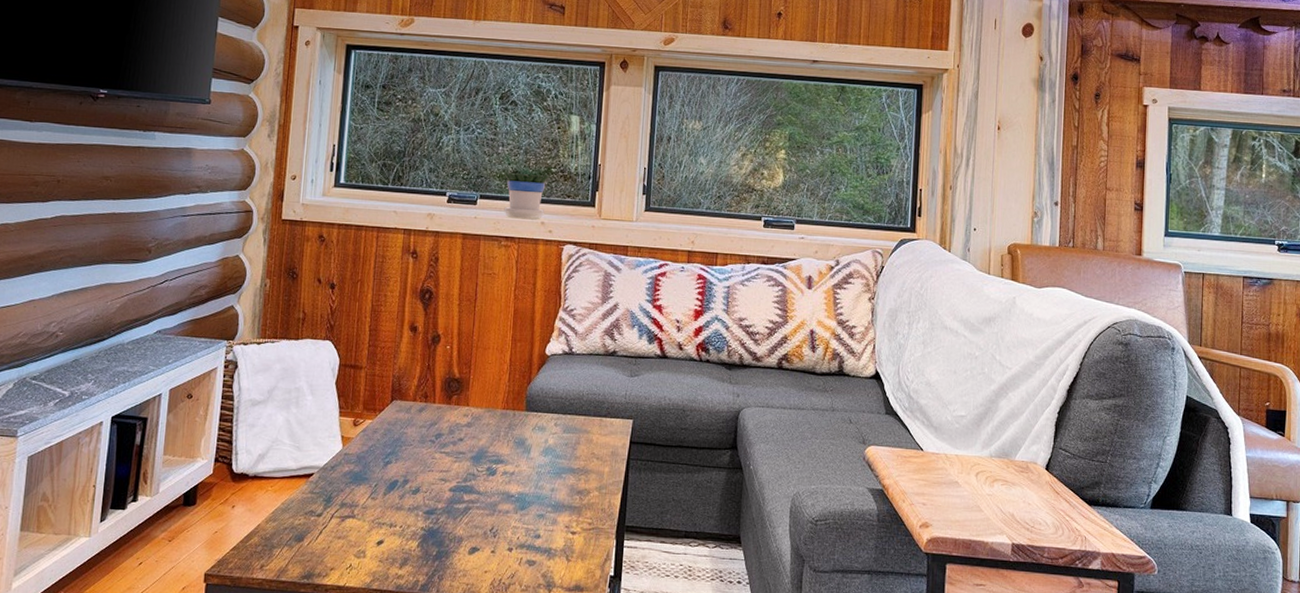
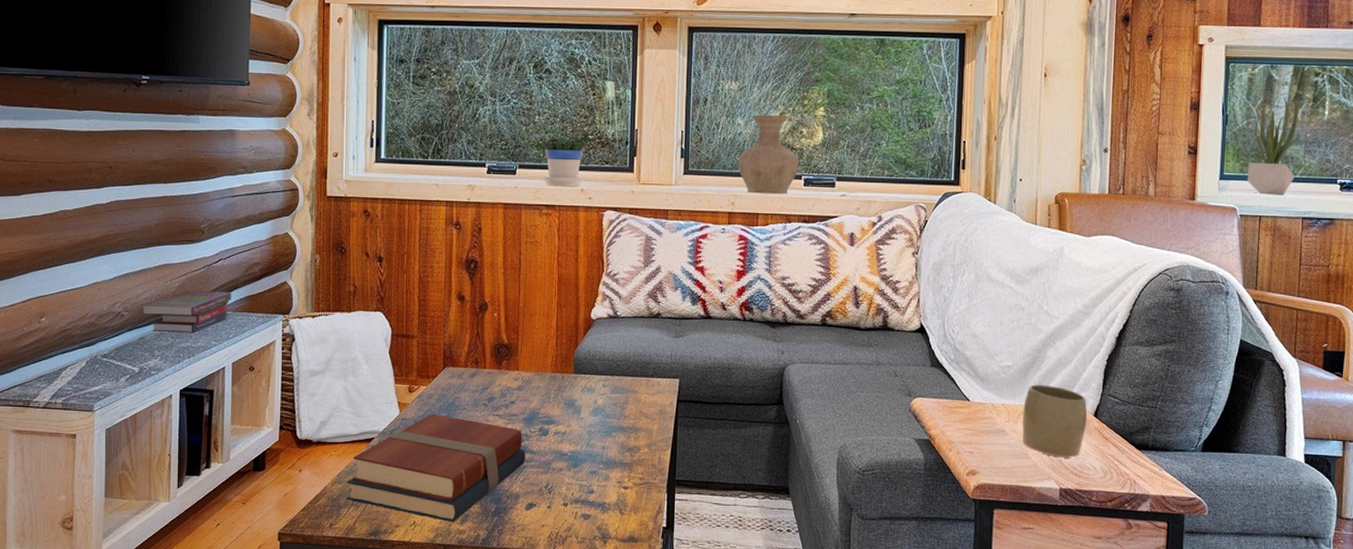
books: none [80,312,175,357] -> present [143,290,231,334]
books: none [280,449,472,566] -> present [347,413,526,522]
vase: none [699,155,760,235] -> present [737,115,799,195]
mug: none [974,435,1039,512] -> present [1022,384,1087,458]
potted plant: none [1190,157,1241,254] -> present [1247,95,1302,195]

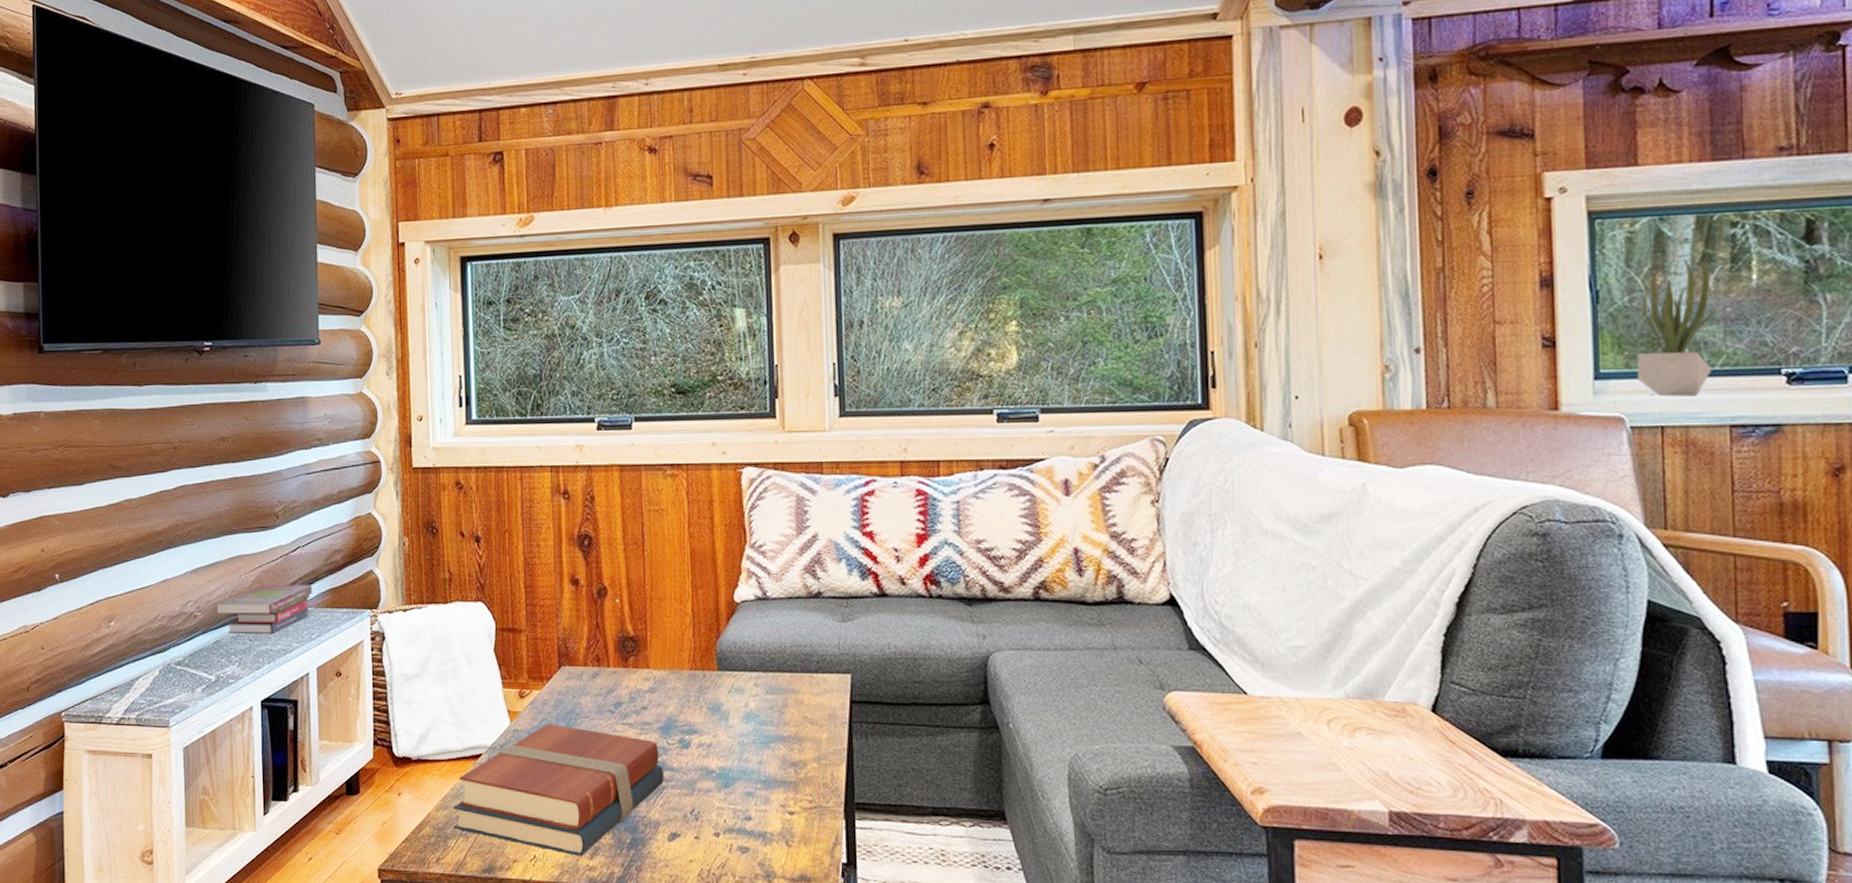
flowerpot: present [543,140,586,187] -> none [662,384,715,442]
vase: present [737,115,799,195] -> none [908,335,989,436]
mug: present [1022,384,1087,458] -> none [1325,670,1421,770]

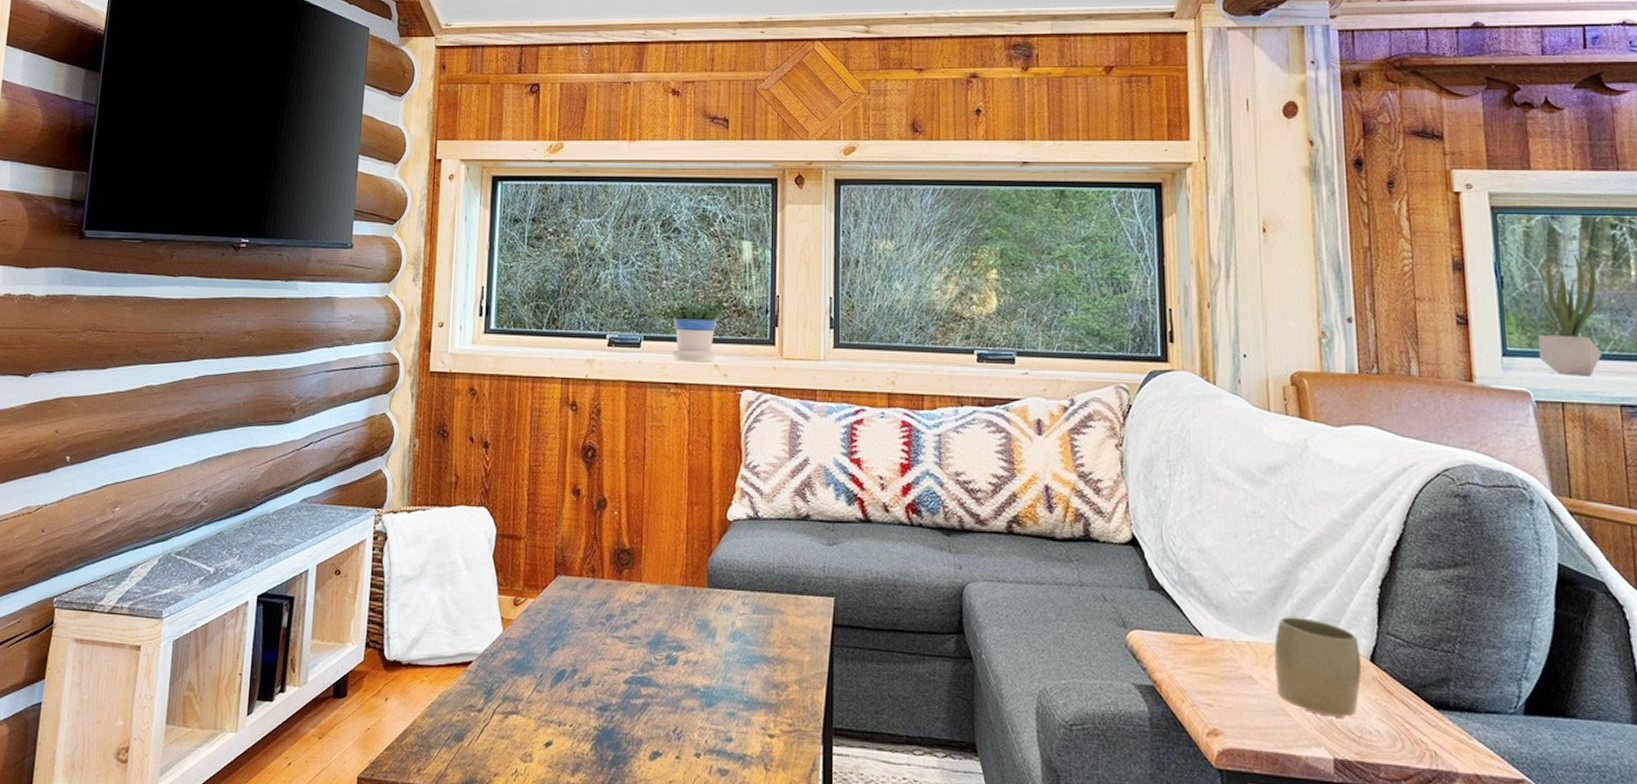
books: present [217,585,312,635] -> none [224,478,320,529]
books: present [453,723,664,857] -> none [438,632,650,773]
flowerpot: none [662,384,715,442] -> present [671,308,720,363]
mug: none [1325,670,1421,770] -> present [1274,616,1361,718]

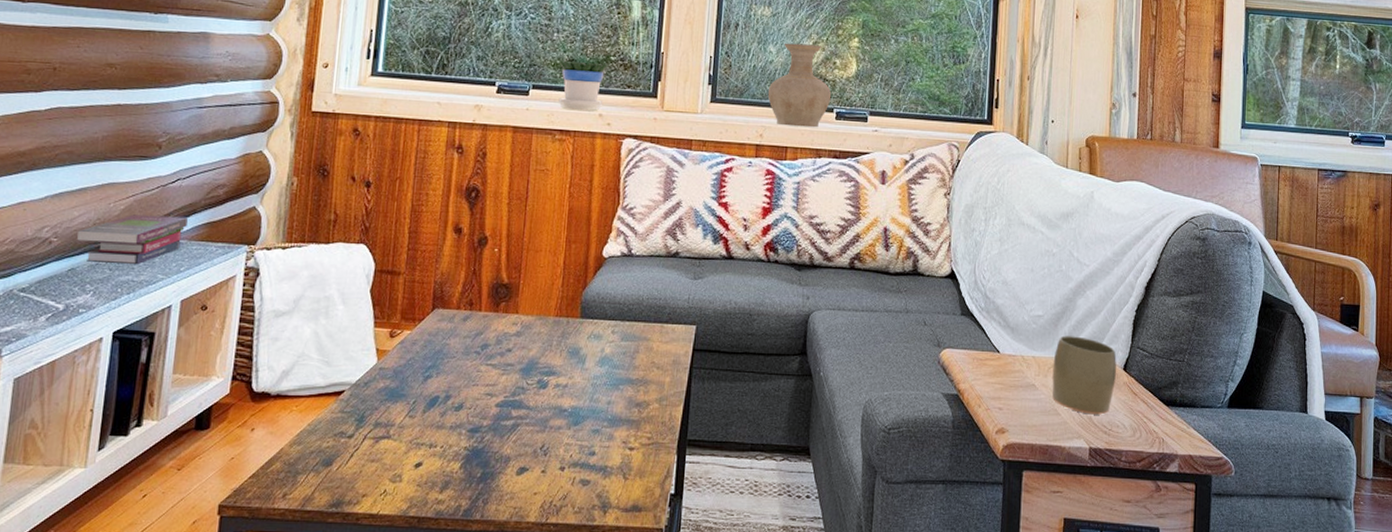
books: none [224,478,320,529] -> present [77,214,188,265]
vase: none [897,278,971,372] -> present [767,43,832,128]
potted plant: present [1536,252,1604,377] -> none [1266,48,1316,146]

